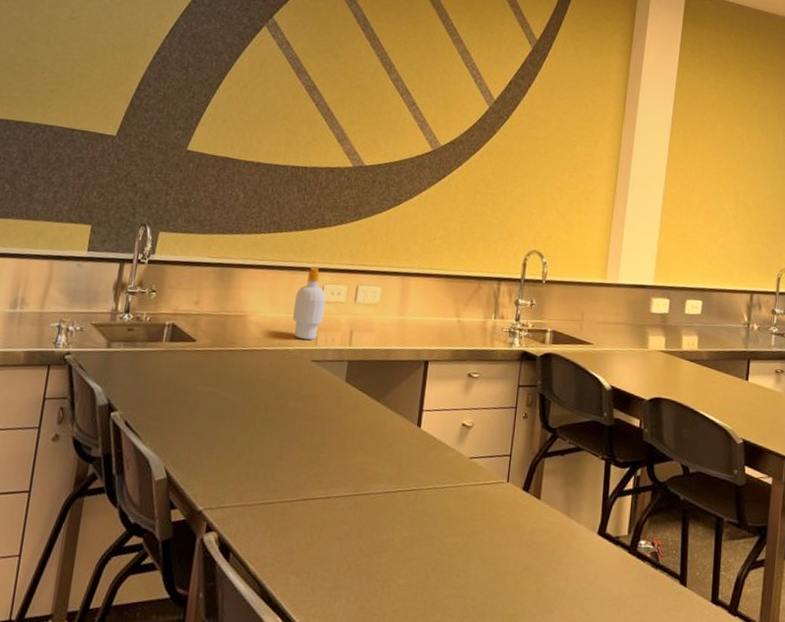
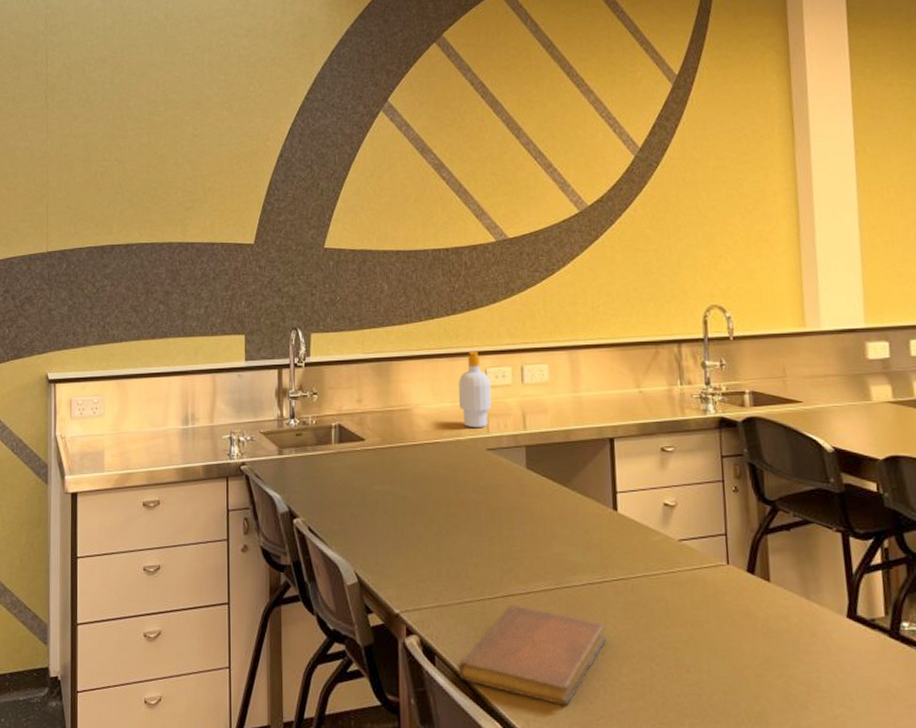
notebook: none [249,507,392,604] -> present [457,604,606,706]

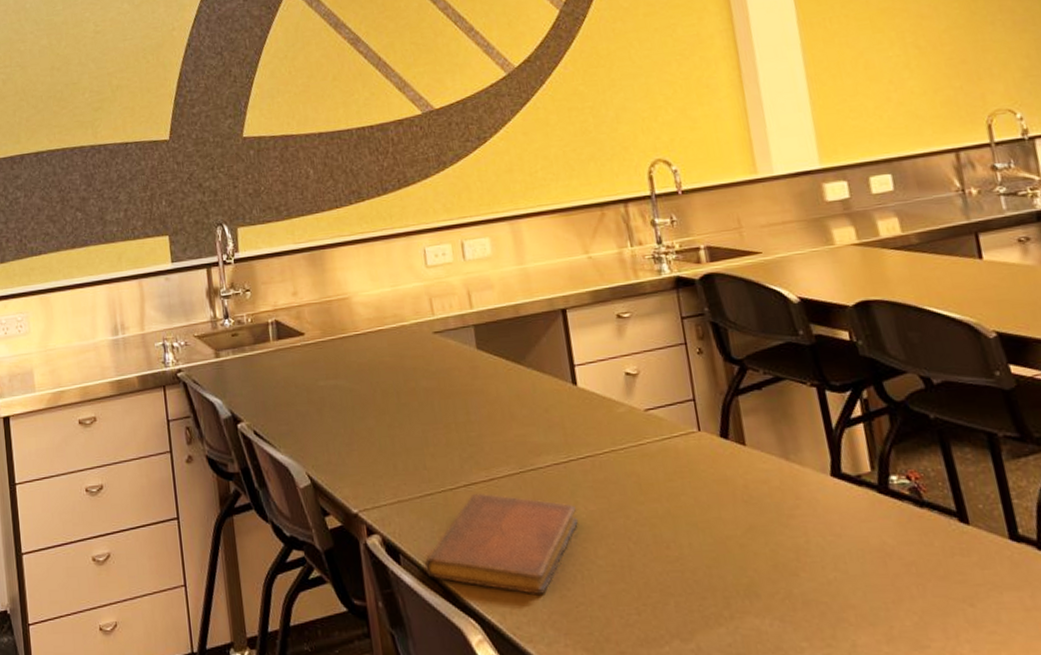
soap bottle: present [458,351,492,428] -> none [397,230,434,312]

